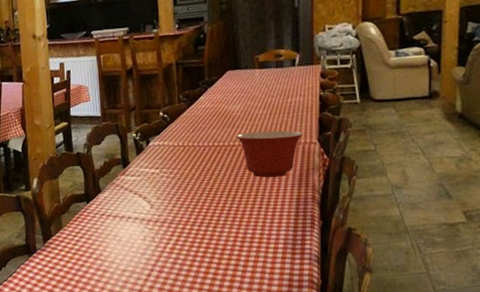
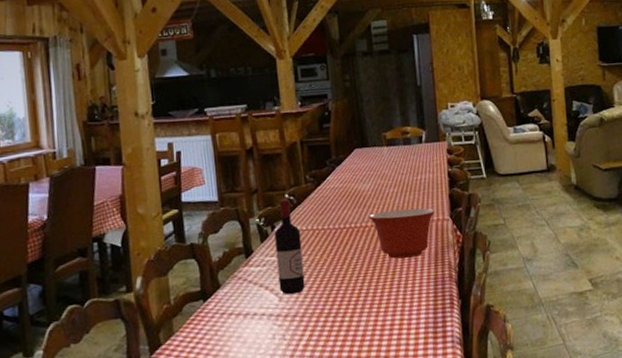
wine bottle: none [149,116,174,203] -> present [274,199,305,295]

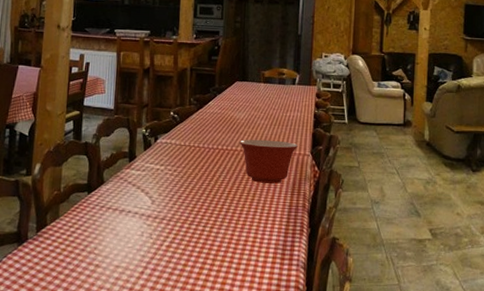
wine bottle: present [274,199,305,295] -> none [153,116,179,200]

